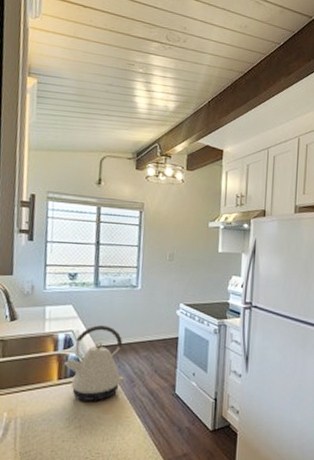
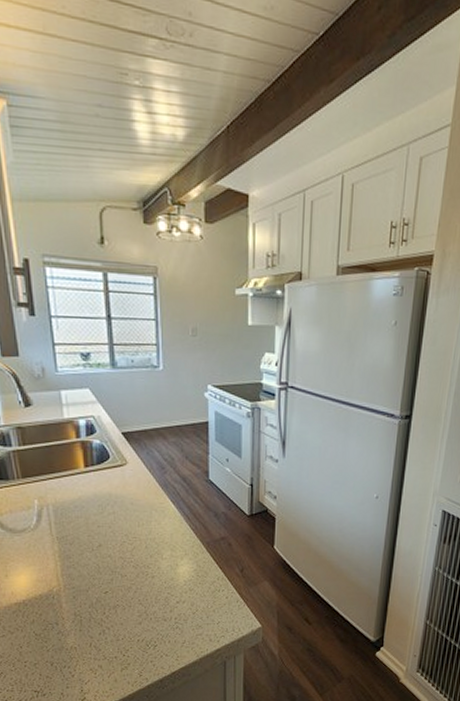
kettle: present [64,325,124,401] -> none [89,410,154,488]

